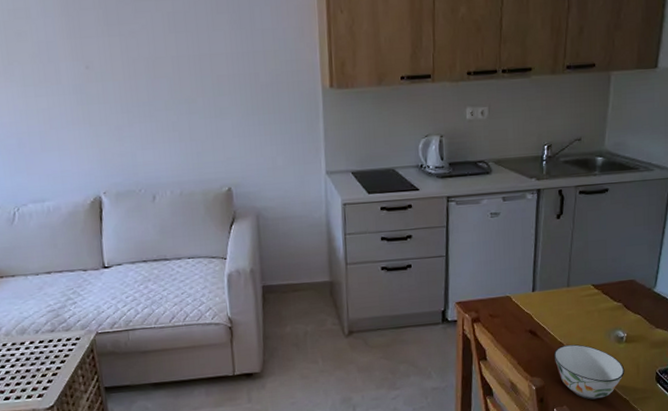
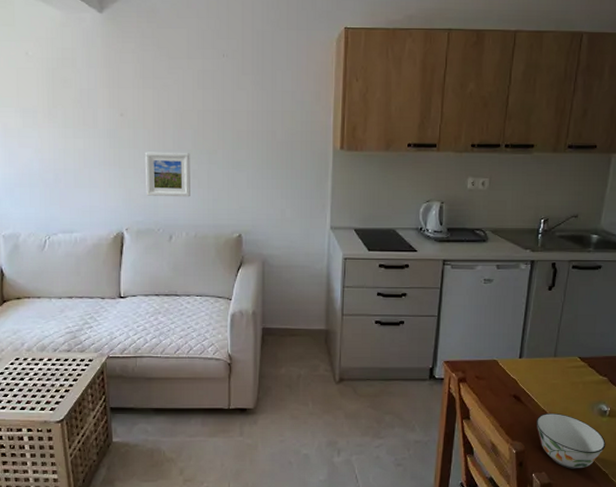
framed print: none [116,104,172,155] -> present [144,152,190,197]

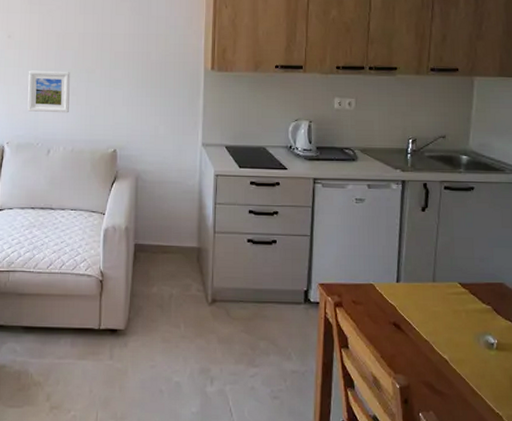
soup bowl: present [536,412,606,469] -> none [419,343,497,409]

